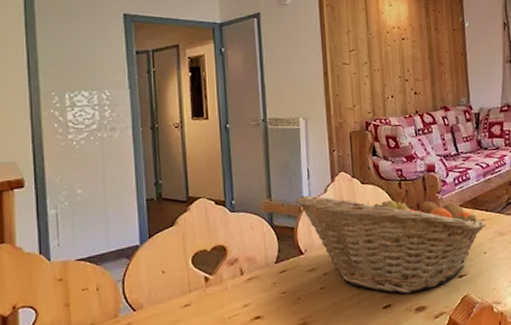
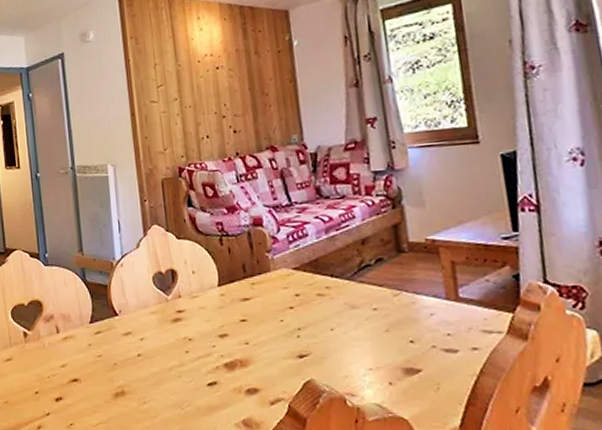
fruit basket: present [296,190,486,294] -> none [107,248,331,371]

